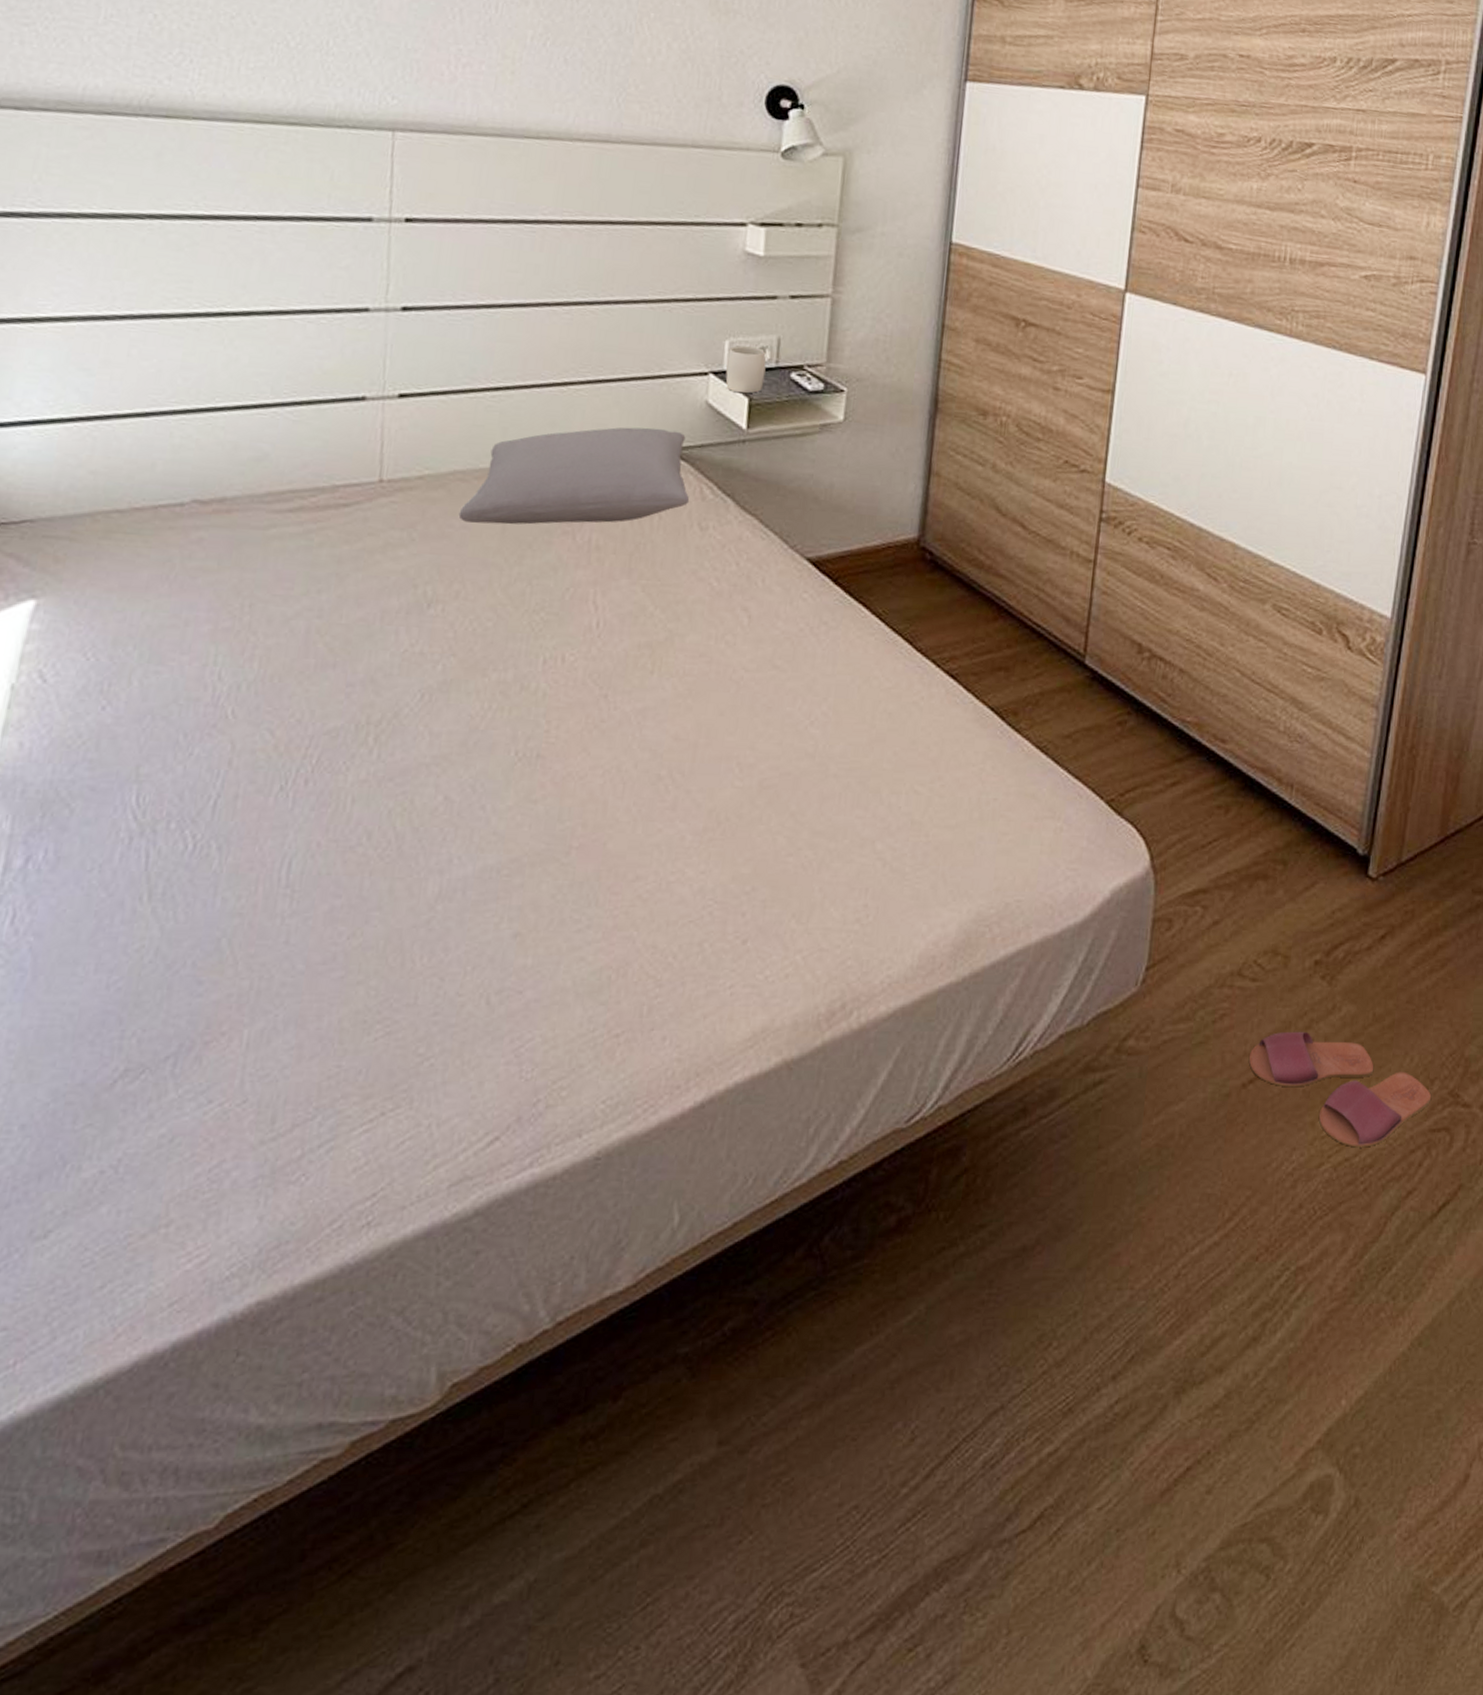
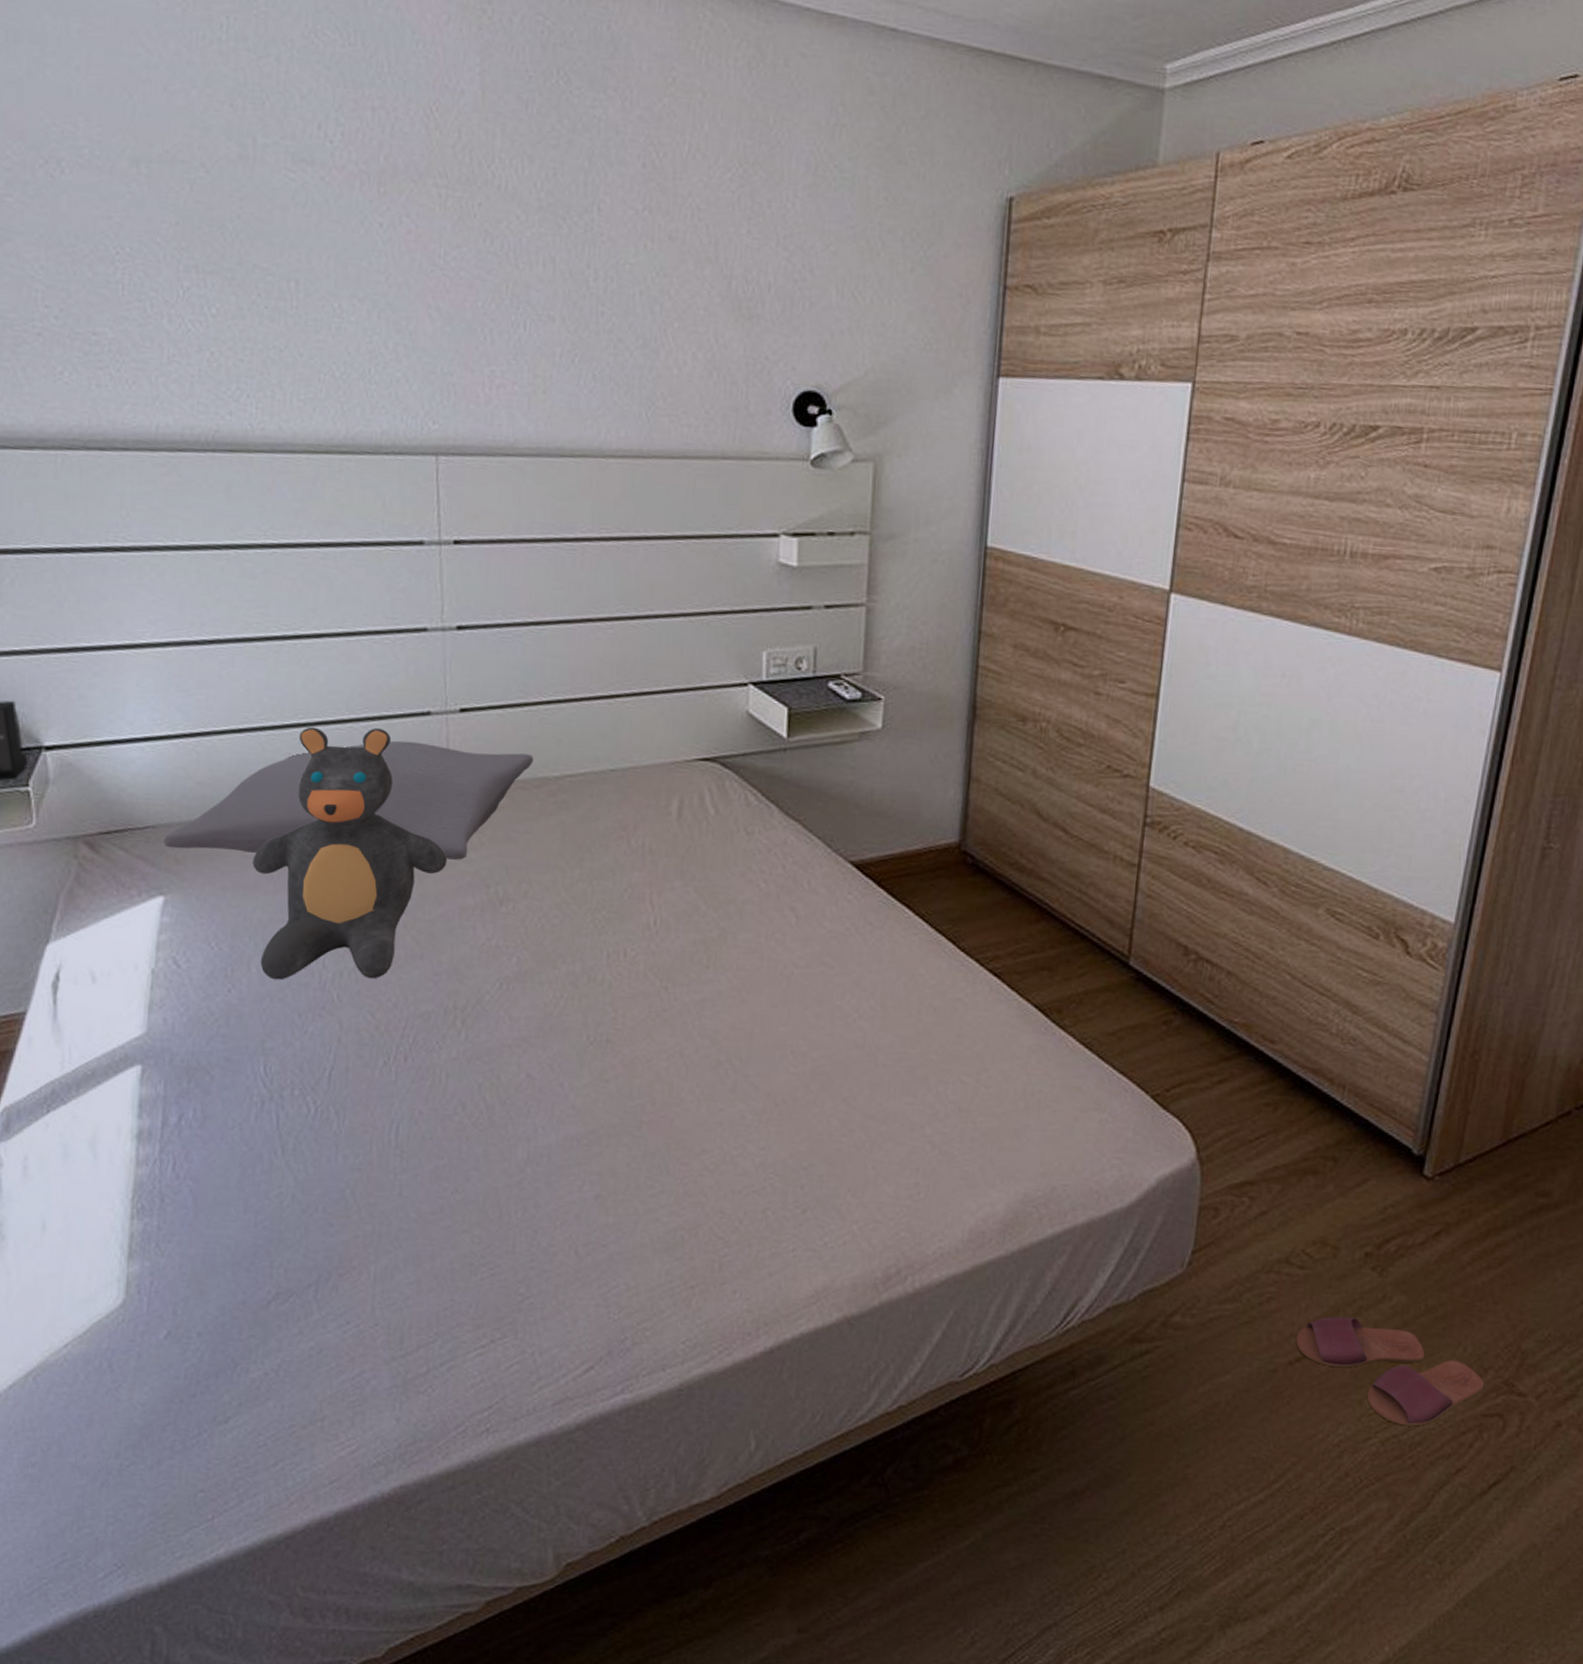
pillow: none [41,427,476,558] -> present [163,740,533,860]
stuffed animal: none [144,411,372,695] -> present [252,727,448,980]
pillow: present [458,427,689,525] -> none [522,737,735,830]
mug: present [725,345,767,394] -> none [764,656,804,704]

